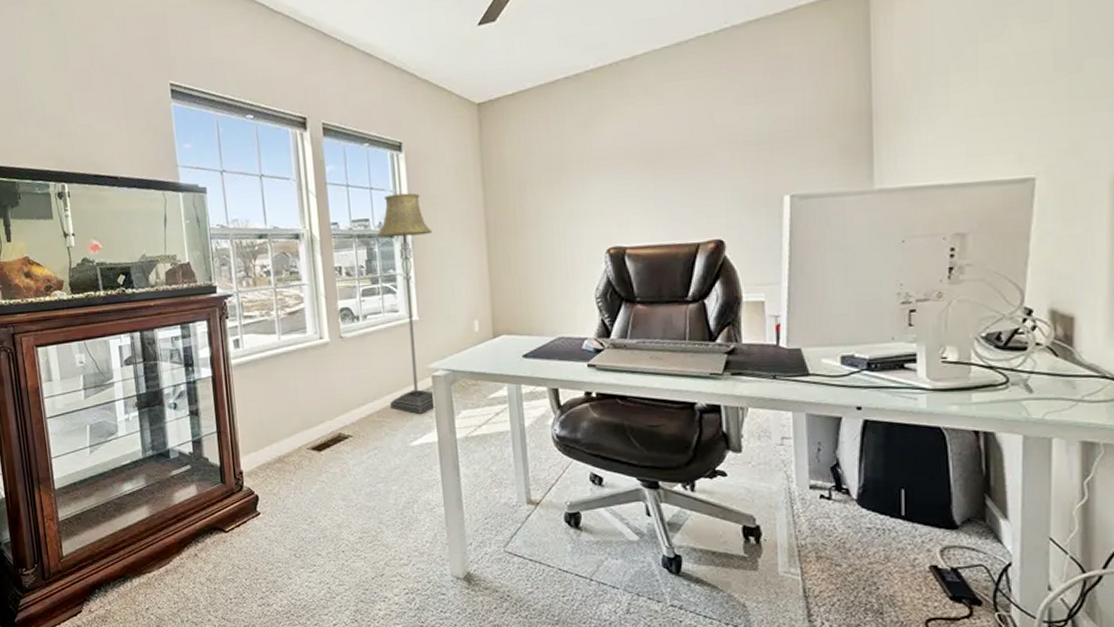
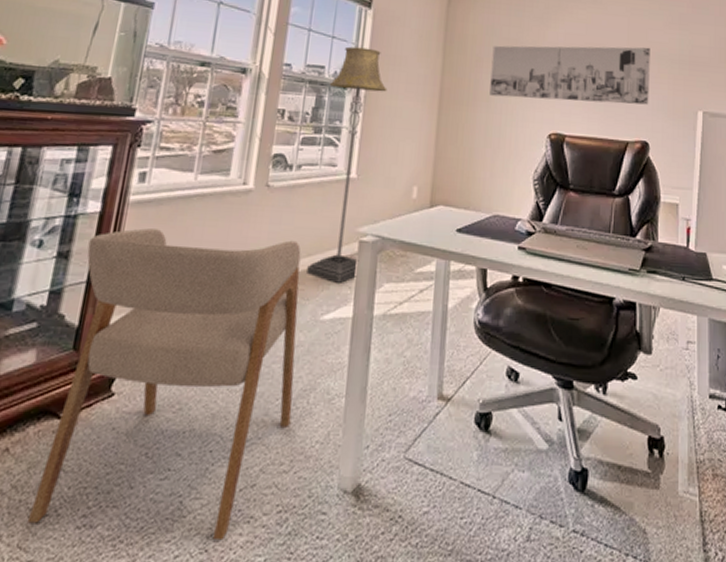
armchair: none [210,382,402,614] -> present [27,228,301,541]
wall art: none [534,132,722,219] -> present [489,45,650,105]

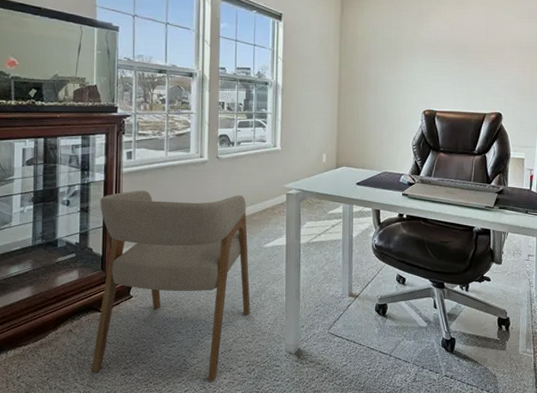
floor lamp: present [306,46,387,283] -> none [251,52,299,222]
wall art: present [489,45,650,105] -> none [377,38,504,85]

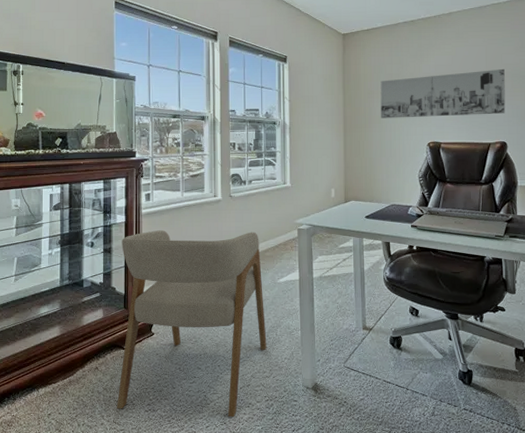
wall art: none [377,38,504,85] -> present [380,68,506,119]

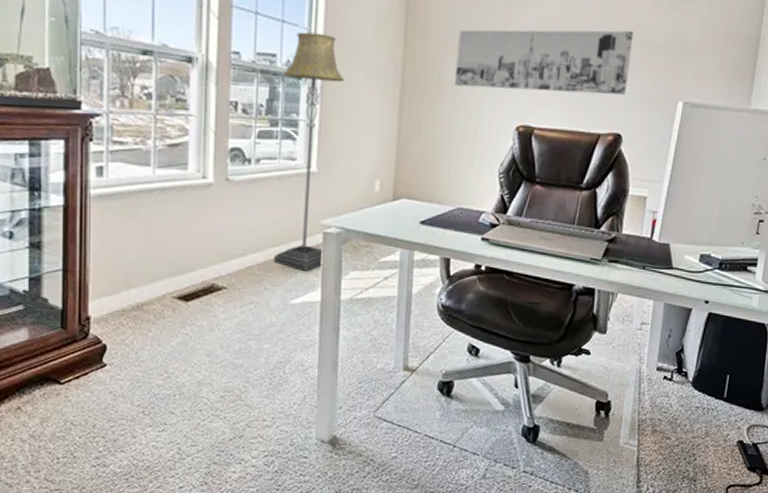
armchair: present [116,230,267,418] -> none [49,221,270,476]
floor lamp: none [263,93,305,258] -> present [274,31,345,271]

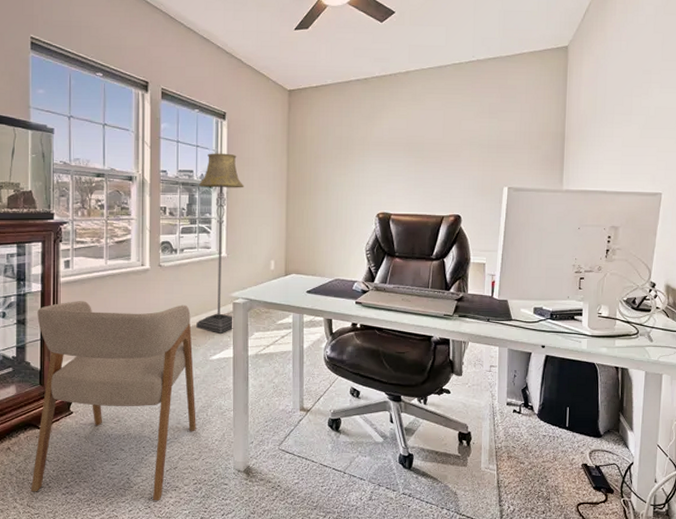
armchair: none [49,221,270,476] -> present [30,301,196,501]
wall art: present [455,29,634,95] -> none [327,135,463,186]

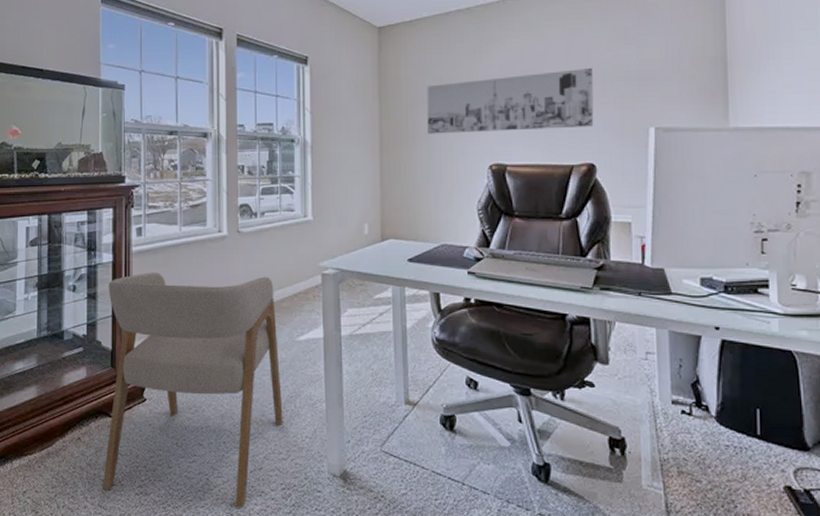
floor lamp: present [196,153,244,333] -> none [279,102,331,310]
wall art: none [327,135,463,186] -> present [427,67,594,134]

